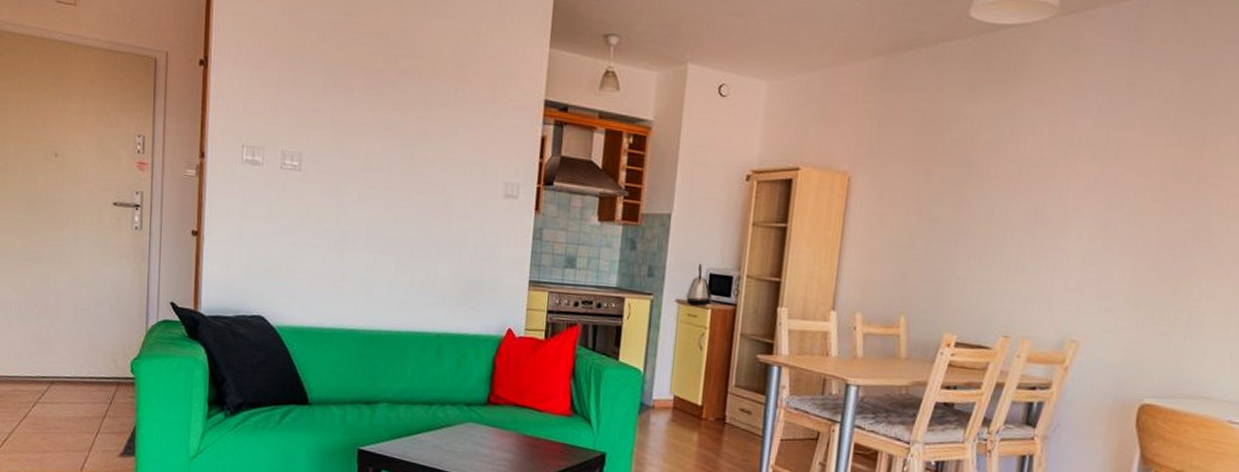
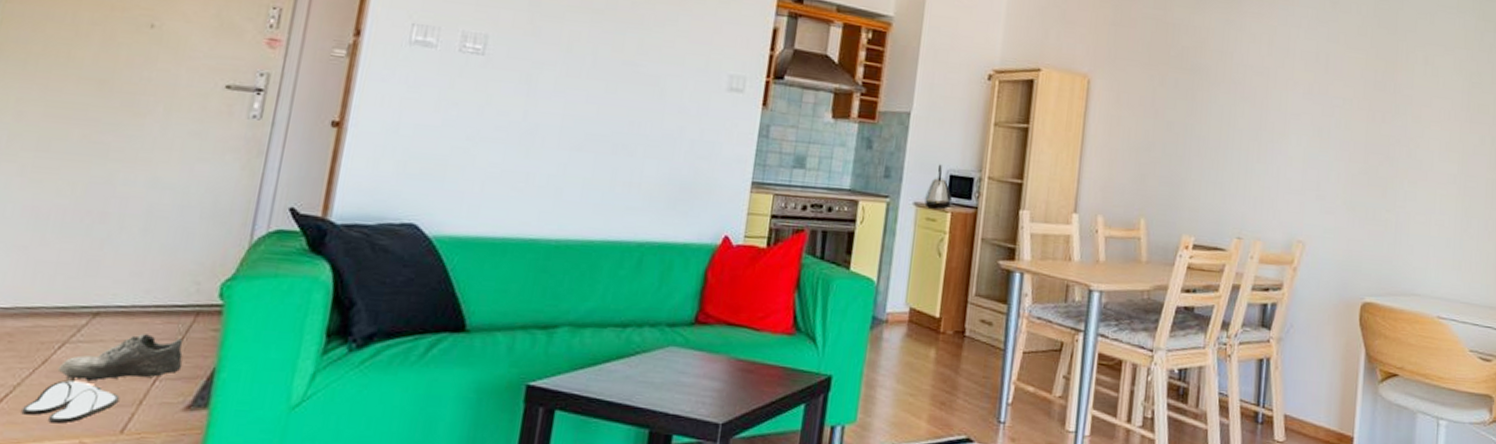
slippers: none [17,431,77,462] -> present [21,380,120,424]
shoe: none [34,398,114,433] -> present [57,334,184,382]

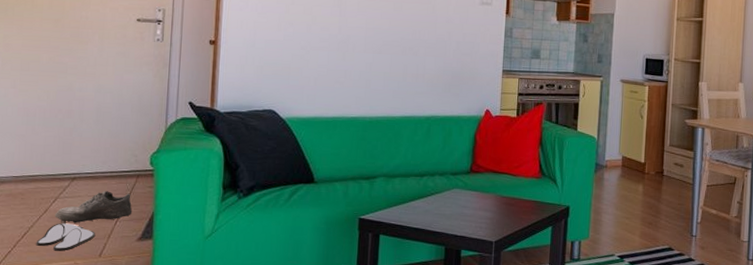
kettle: present [923,164,953,209] -> none [628,51,649,84]

